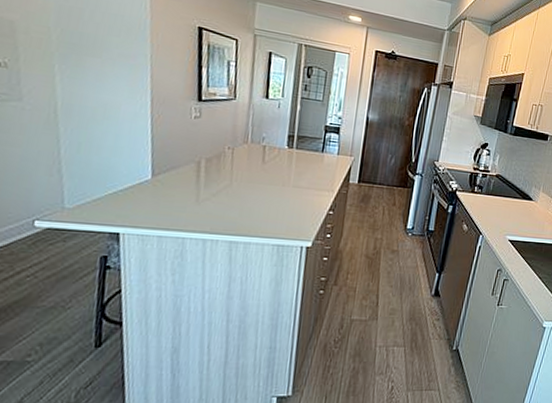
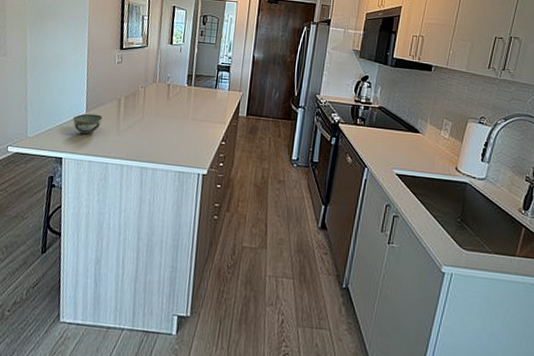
bowl: none [132,179,176,205] -> present [72,113,103,135]

